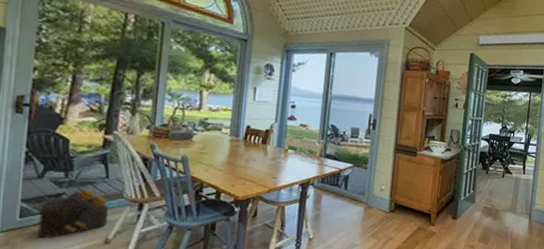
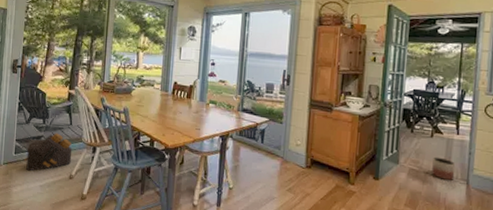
planter: none [502,195,521,215] -> present [432,156,455,180]

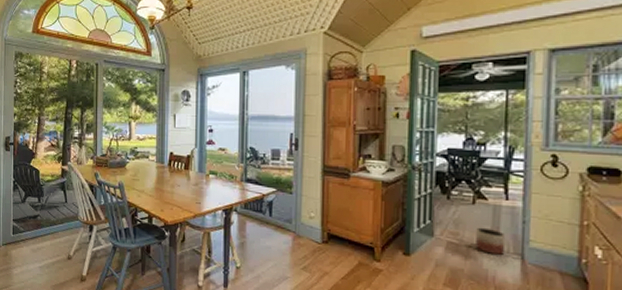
backpack: present [24,133,72,171] -> none [22,211,69,252]

